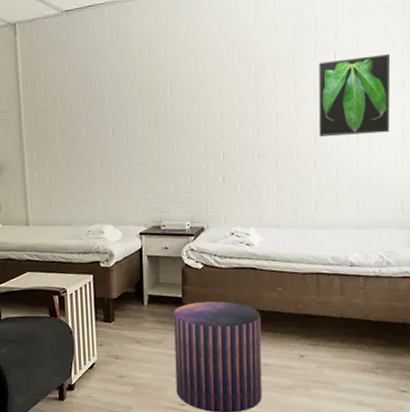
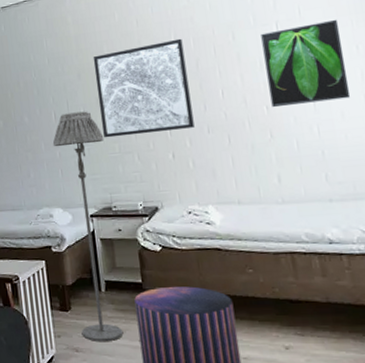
floor lamp: none [108,129,161,351] -> present [52,111,123,342]
wall art: none [155,60,246,158] -> present [93,38,195,138]

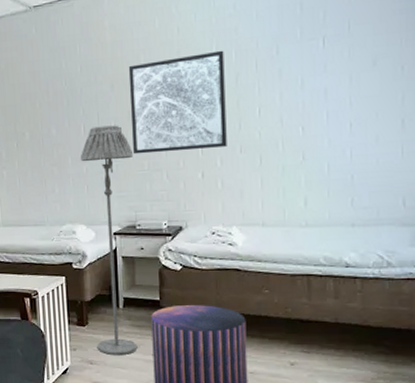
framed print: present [261,19,351,108] -> none [306,36,388,129]

